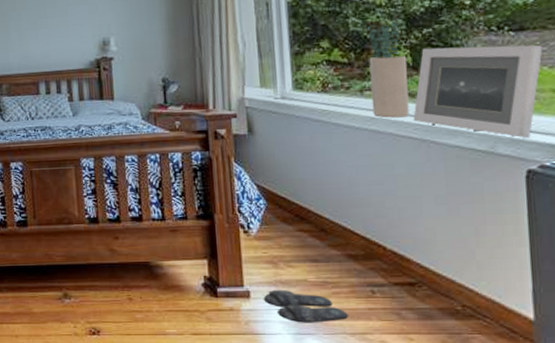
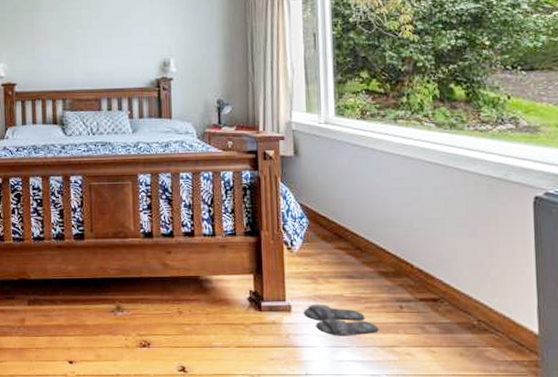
vase: present [367,14,410,118] -> none [401,50,436,145]
picture frame: present [413,44,543,139] -> none [439,82,549,168]

